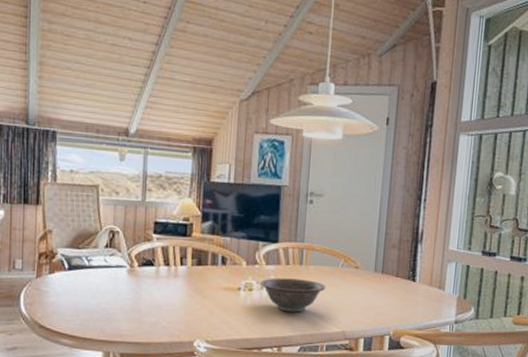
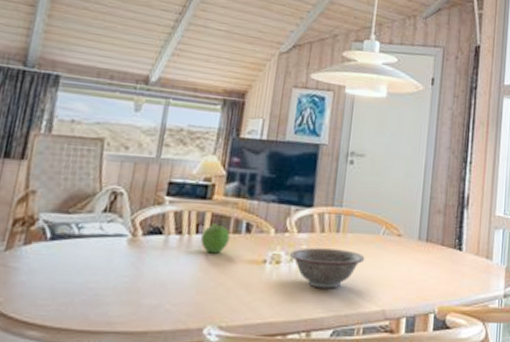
fruit: none [185,257,209,282] -> present [201,223,230,254]

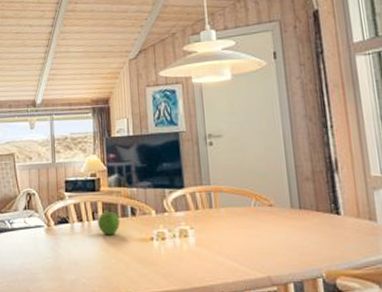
decorative bowl: present [289,247,365,289] -> none [171,223,241,260]

